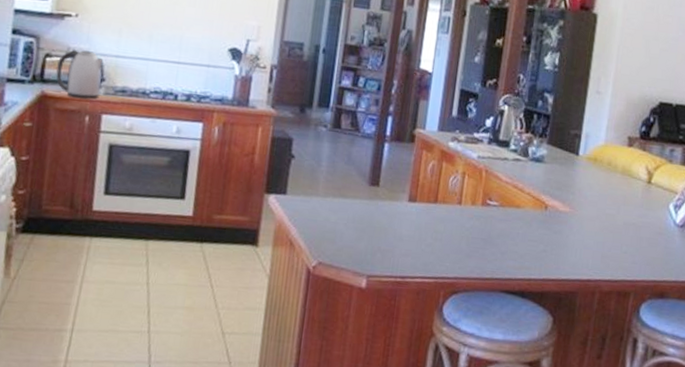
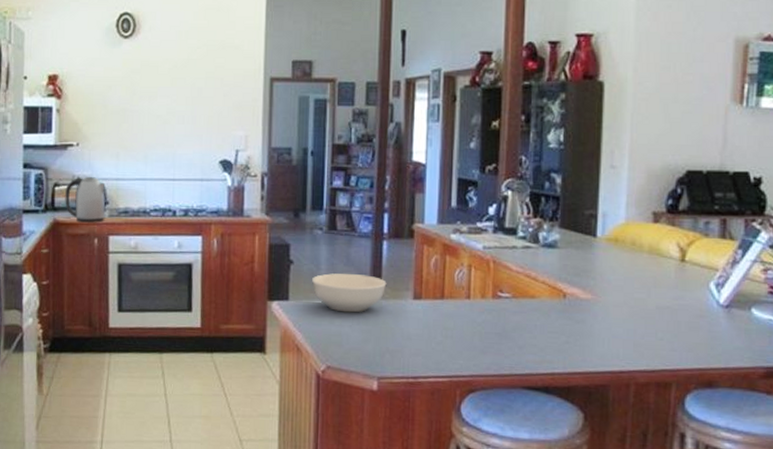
bowl: none [311,170,385,211] -> present [312,273,387,313]

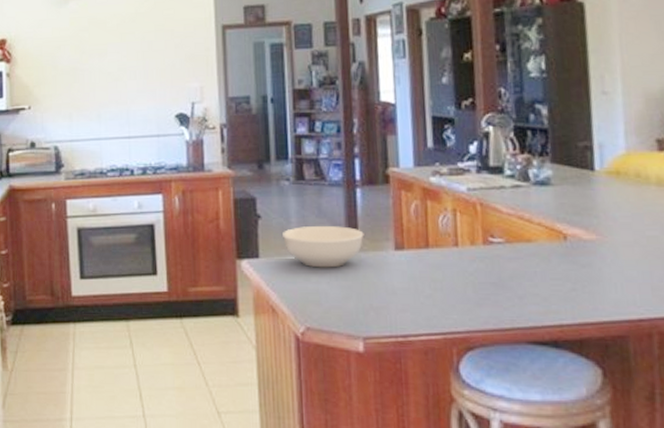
kettle: present [64,177,106,223] -> none [18,140,61,188]

